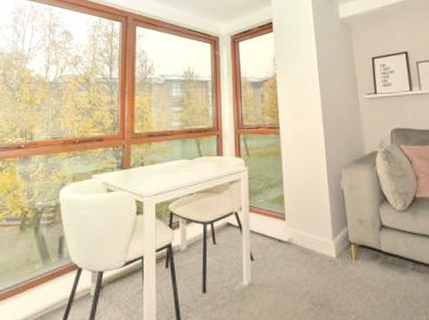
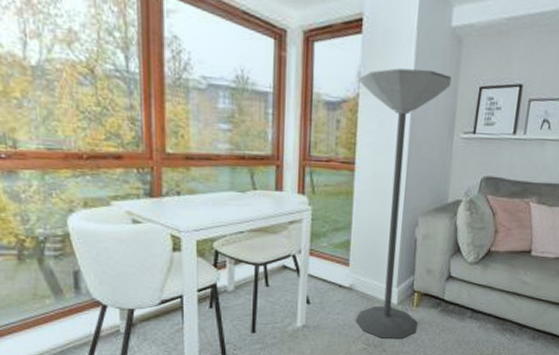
floor lamp: none [275,50,361,296] -> present [355,68,452,338]

